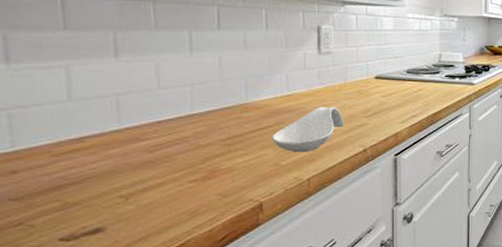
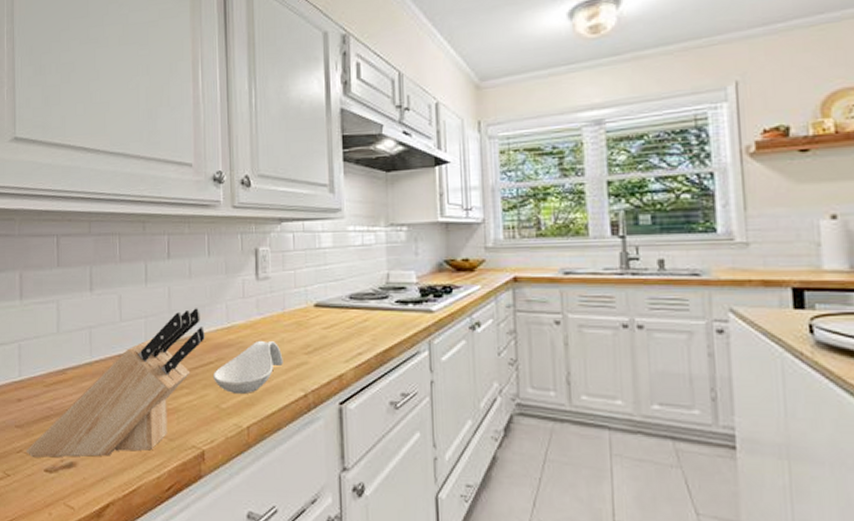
knife block: none [30,77,262,228] -> present [27,308,205,458]

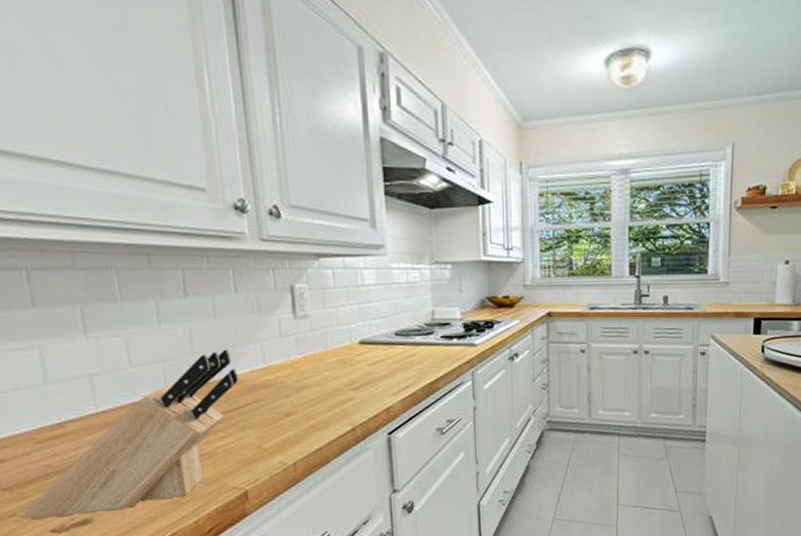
spoon rest: present [212,340,283,395] -> none [250,379,329,434]

